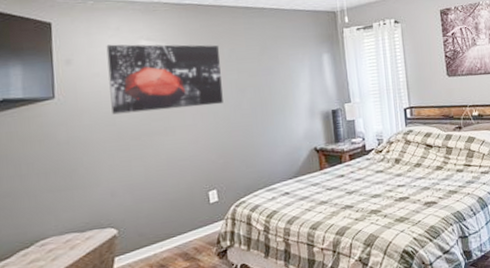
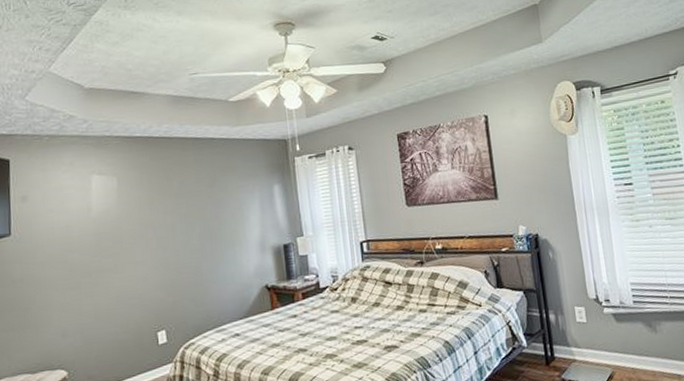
wall art: present [106,44,223,115] -> none [60,178,173,252]

